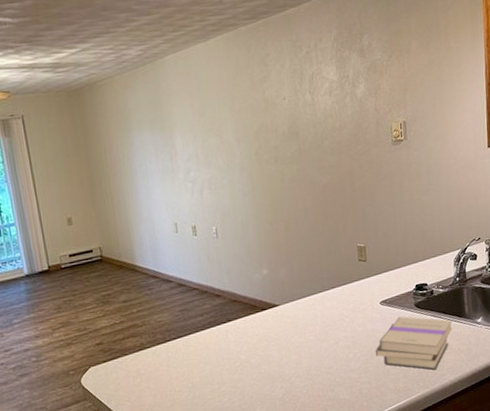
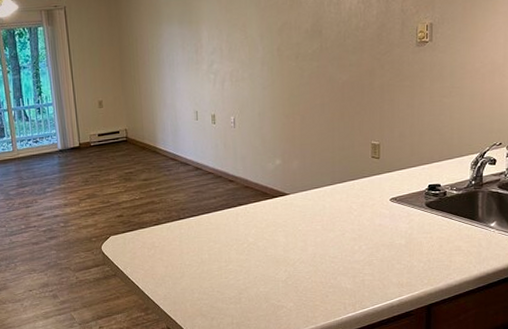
books: present [376,316,453,370] -> none [382,214,463,269]

